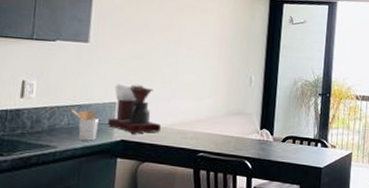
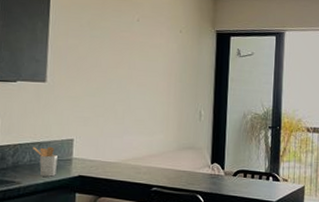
coffee maker: present [108,83,161,134] -> none [66,120,115,169]

